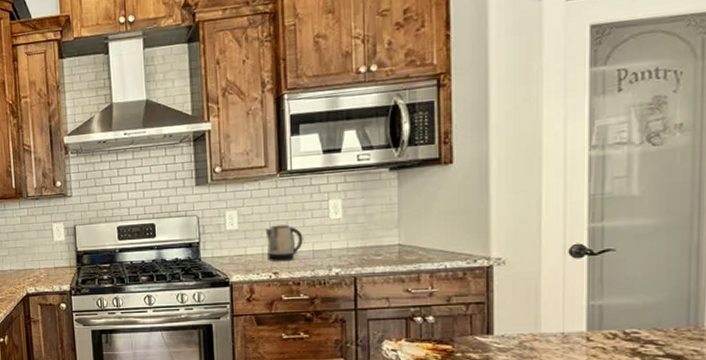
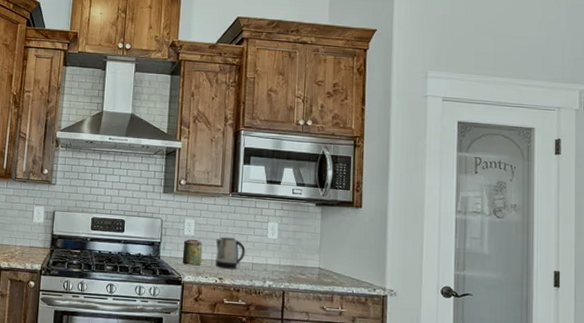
canister: none [226,233,251,263] -> present [182,238,203,266]

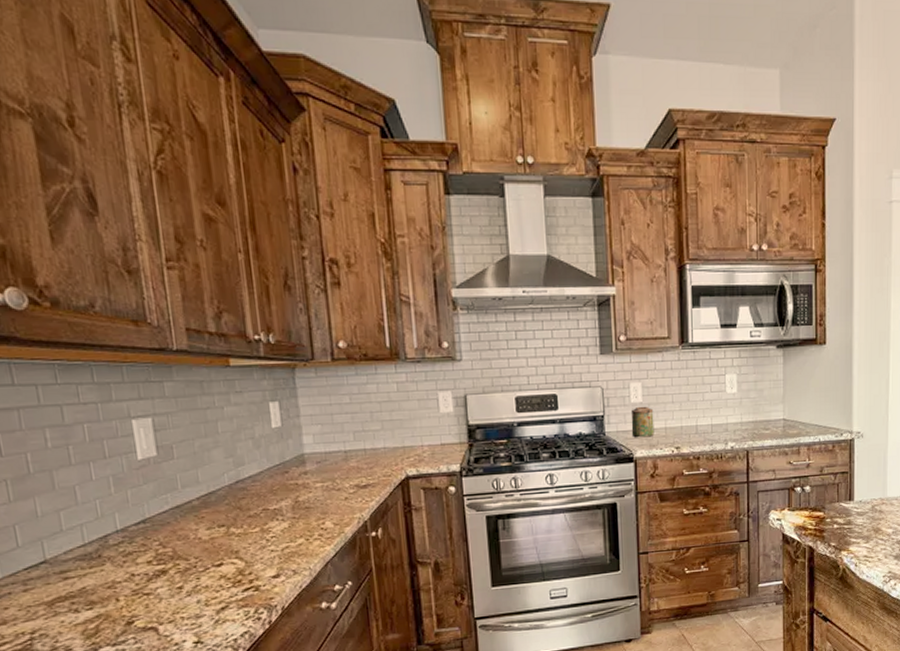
kettle: present [214,237,246,270] -> none [668,398,703,437]

